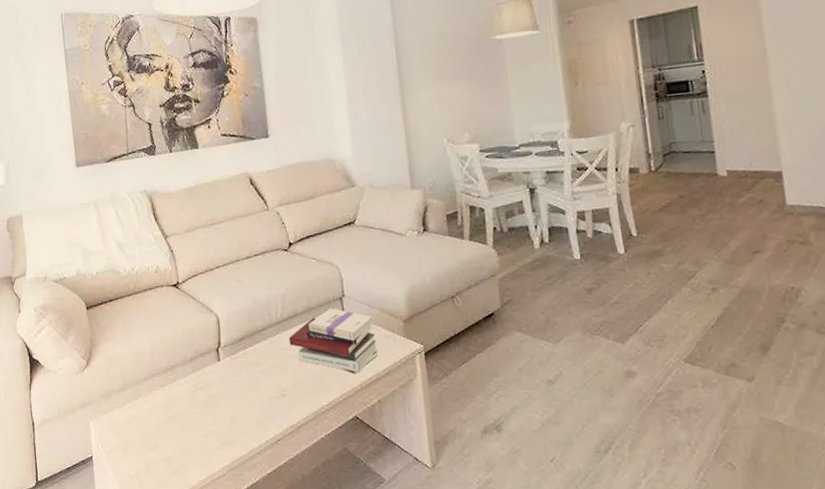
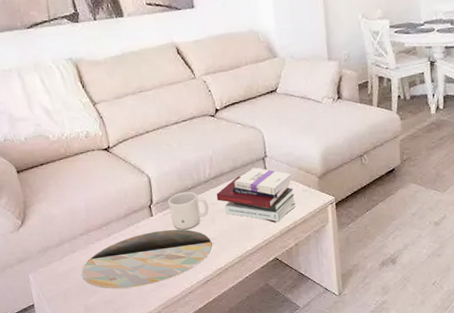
decorative tray: none [143,377,284,444] -> present [81,229,212,289]
mug: none [236,333,281,378] -> present [167,191,209,230]

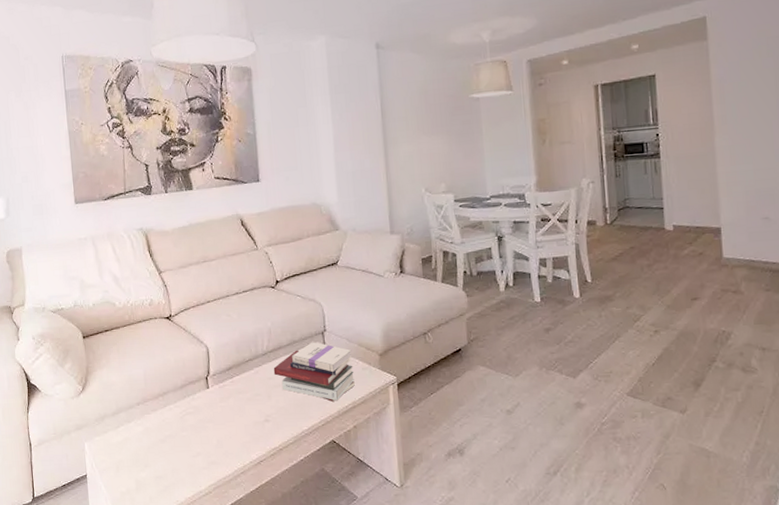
decorative tray: present [81,229,212,289] -> none [135,403,267,464]
mug: present [167,191,209,230] -> none [224,364,265,405]

